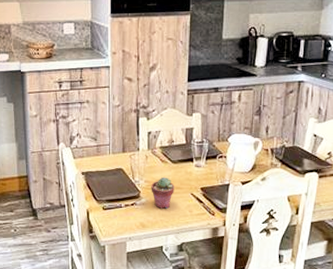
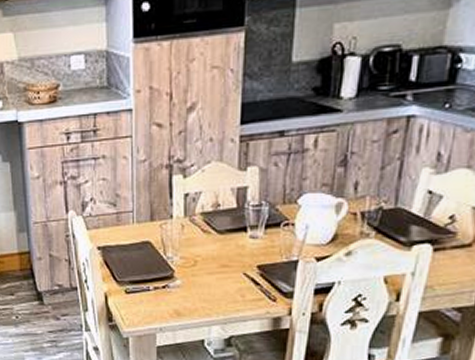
potted succulent: present [151,177,175,209] -> none [188,251,221,292]

